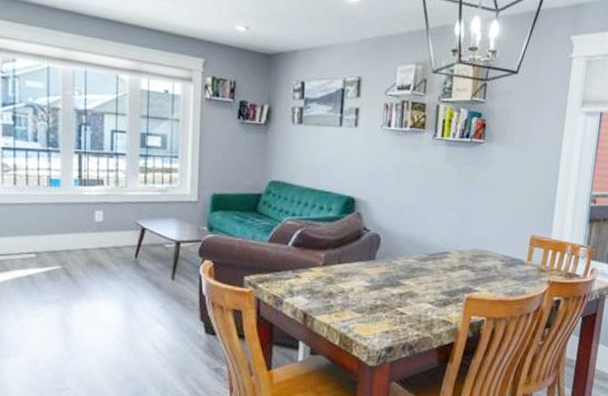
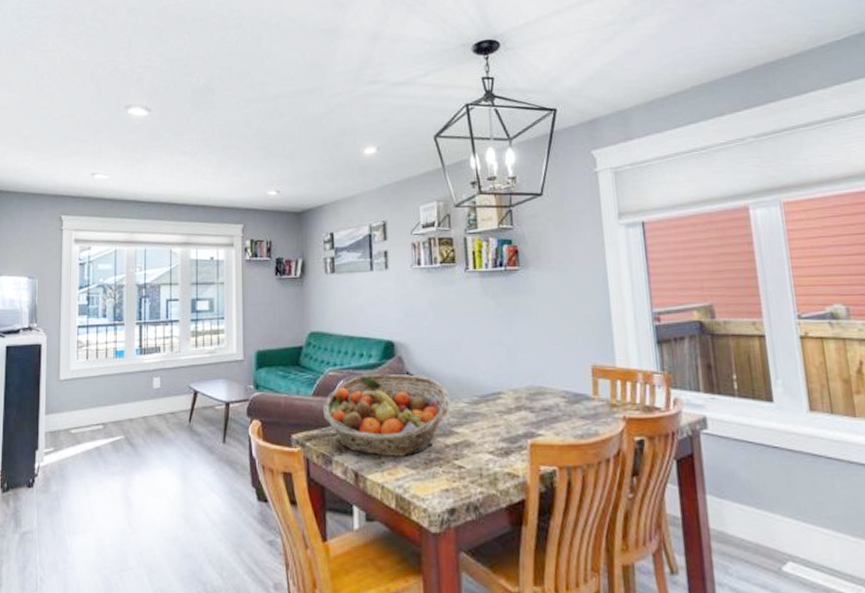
fruit basket: none [277,226,402,302] -> present [322,373,451,457]

